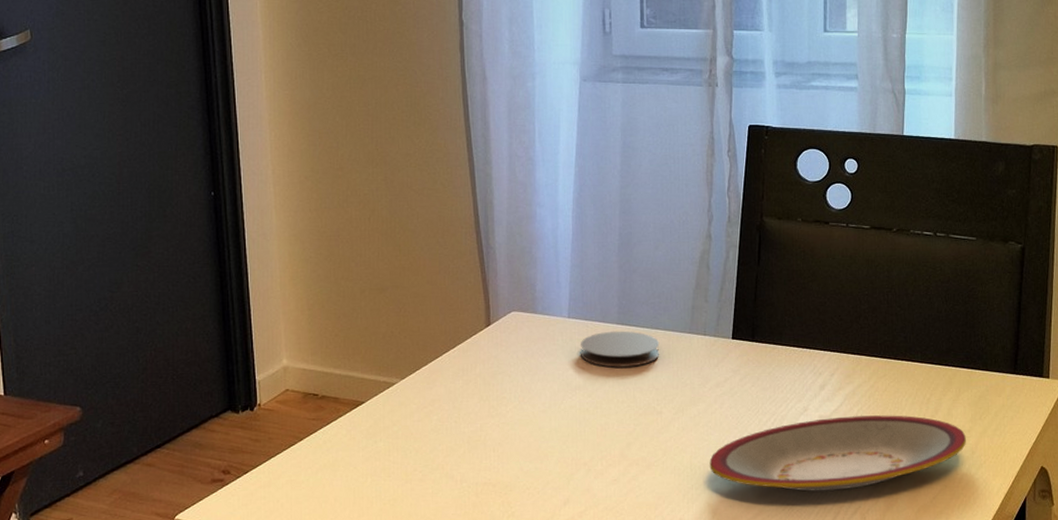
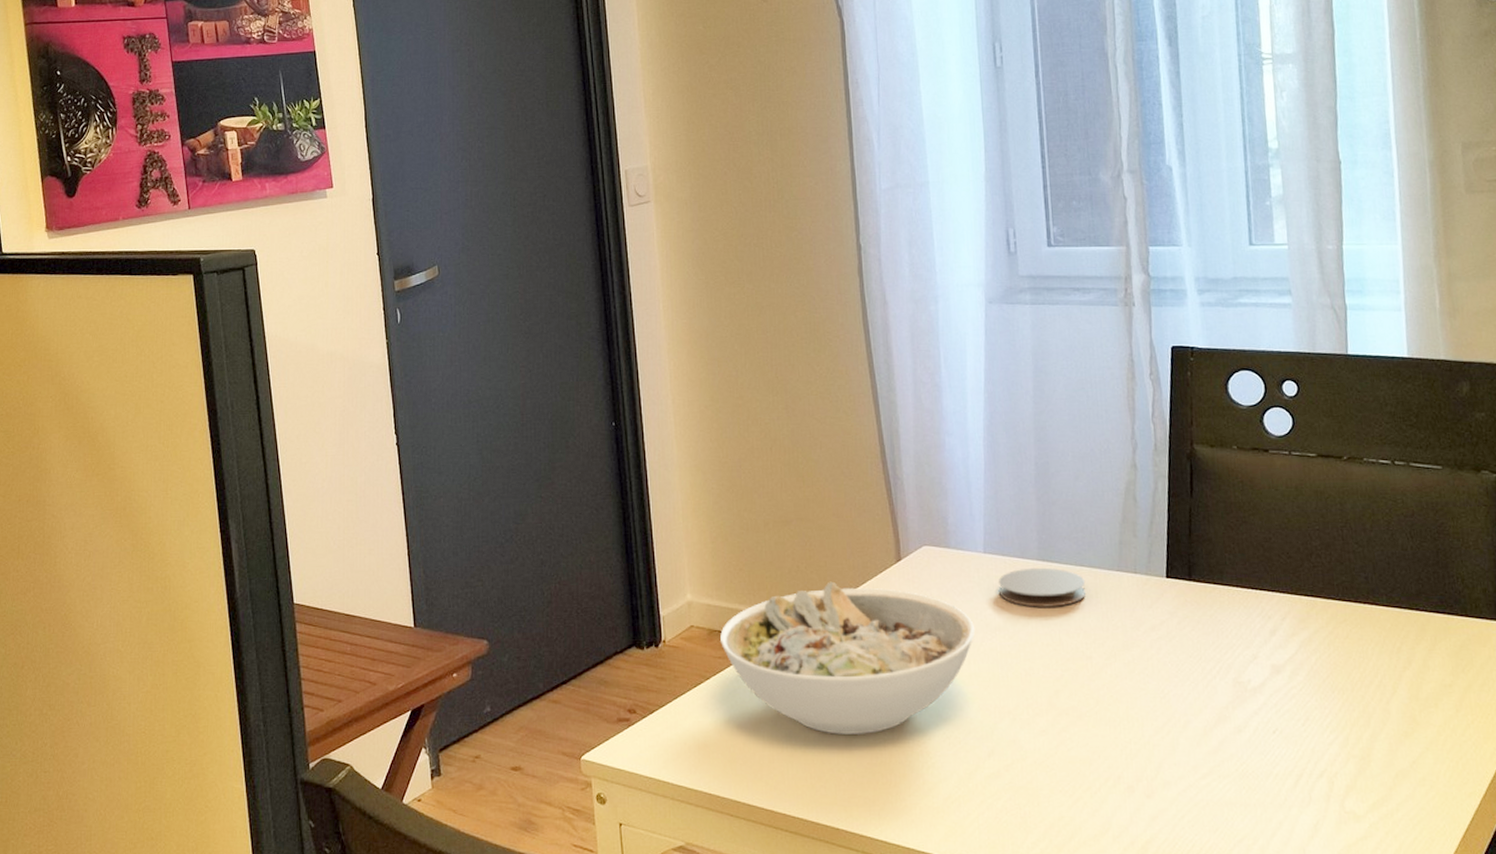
bowl: none [315,345,556,489] -> present [720,581,975,734]
plate: present [709,415,966,492] -> none [1148,665,1448,750]

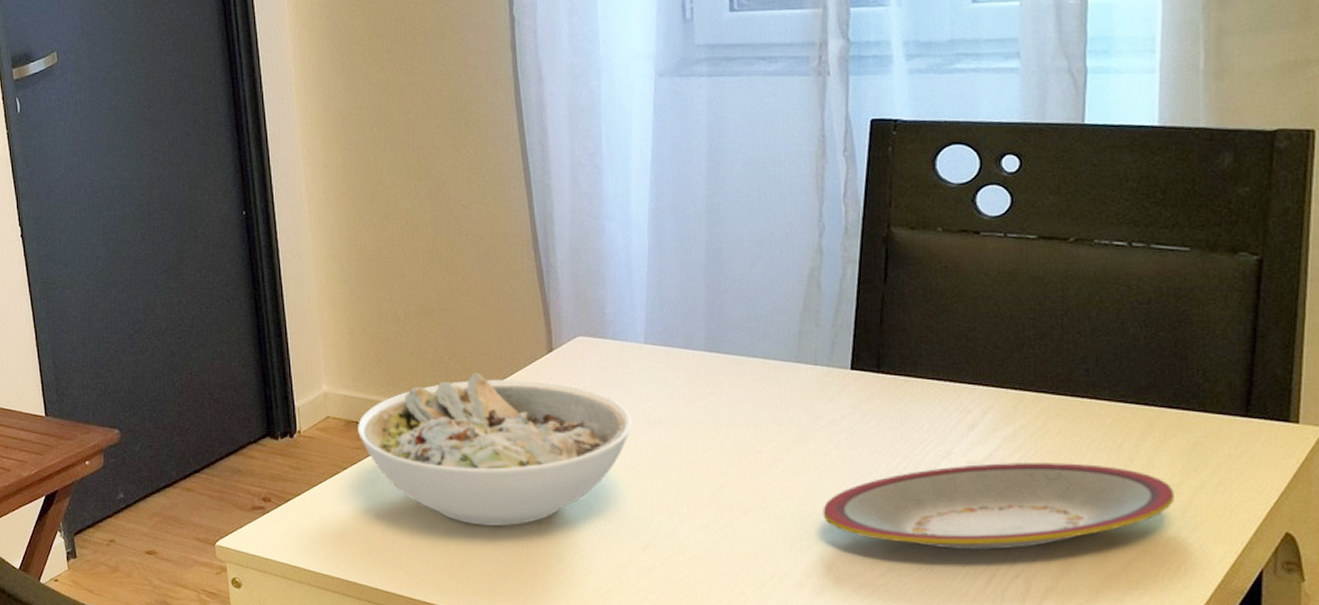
coaster: present [999,567,1086,607] -> none [660,358,759,400]
plate: none [1148,665,1448,750] -> present [823,463,1174,550]

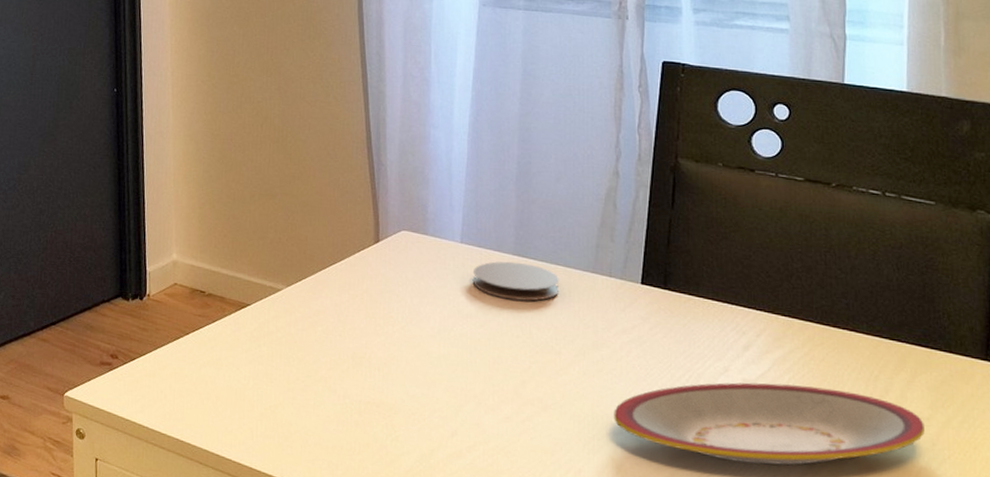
bowl: present [358,372,632,526] -> none [201,255,446,402]
coaster: none [660,358,759,400] -> present [474,261,560,301]

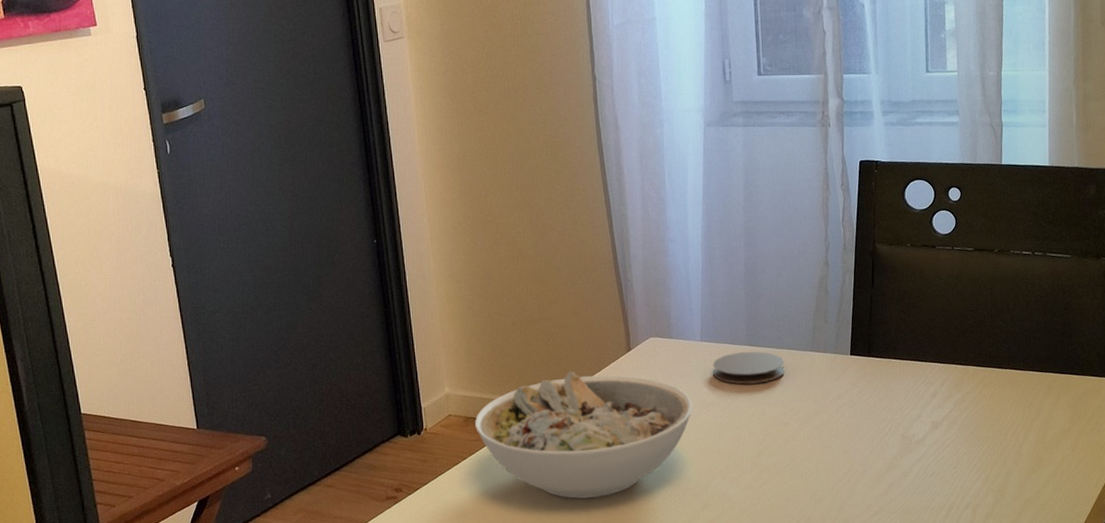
bowl: none [201,255,446,402] -> present [475,371,693,499]
plate: present [614,382,925,465] -> none [833,418,1066,490]

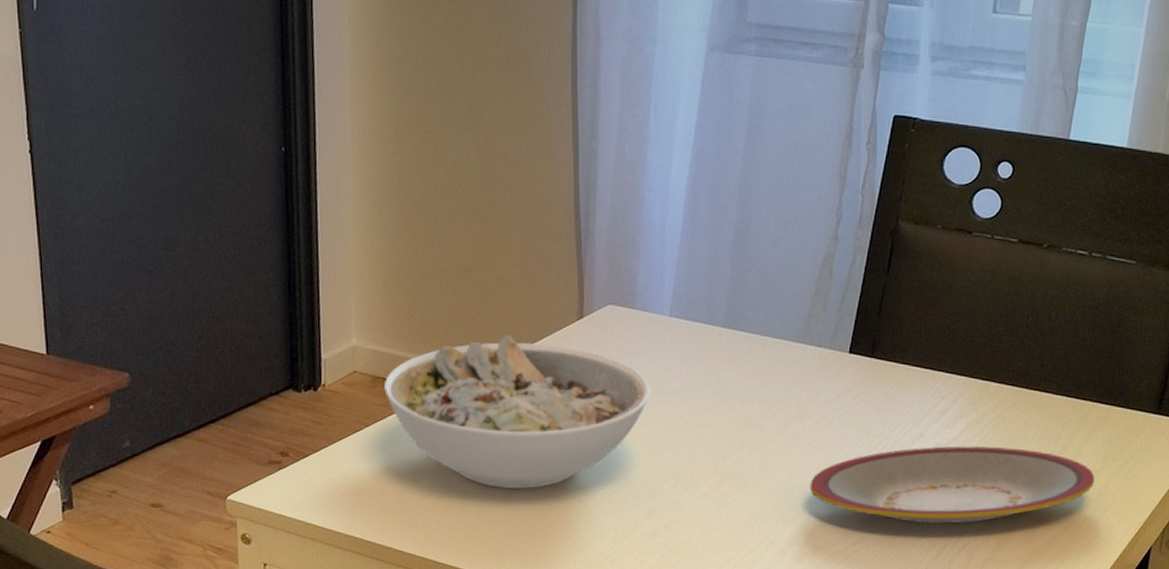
coaster: present [713,351,785,385] -> none [680,334,769,375]
plate: none [833,418,1066,490] -> present [809,446,1095,524]

